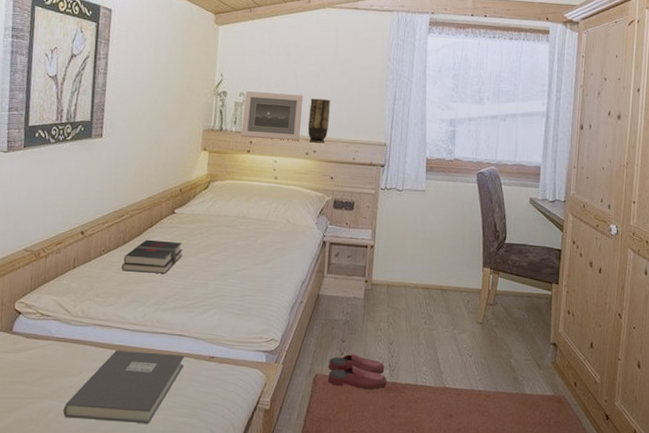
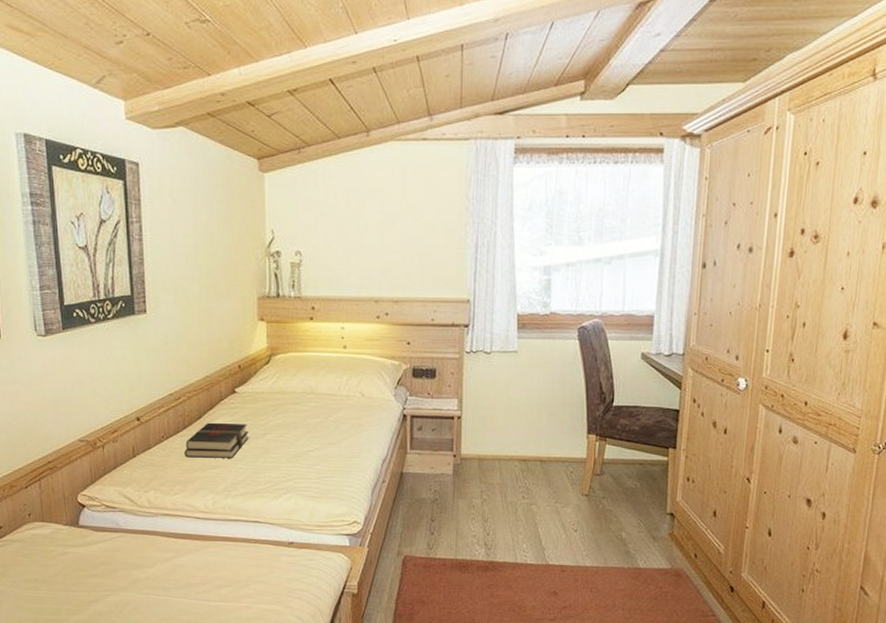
book: present [63,350,184,423] -> none [142,540,262,611]
picture frame: present [241,91,304,141] -> none [301,249,370,304]
vase: present [308,98,330,143] -> none [378,252,401,304]
slippers: present [328,353,387,389] -> none [418,533,483,569]

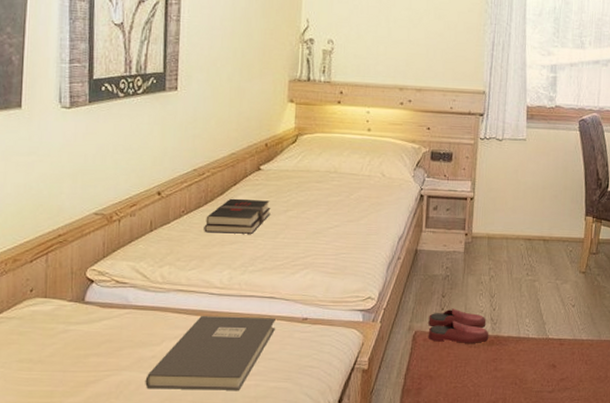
book: none [142,540,262,611] -> present [145,316,276,390]
slippers: none [418,533,483,569] -> present [428,308,489,343]

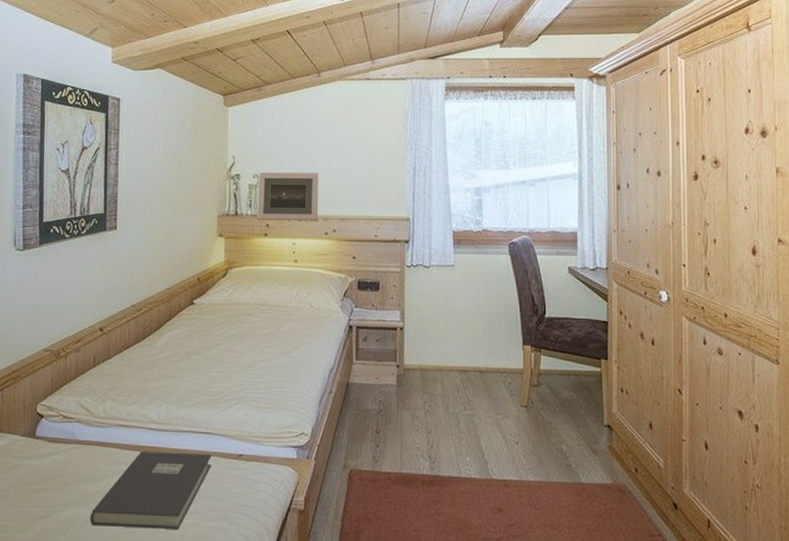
hardback book: present [204,198,271,234] -> none [142,333,204,368]
picture frame: none [330,38,397,90] -> present [257,172,319,221]
slippers: present [428,308,489,343] -> none [364,445,428,483]

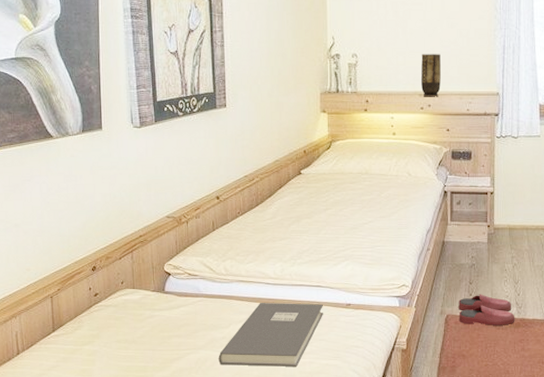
picture frame: present [257,172,319,221] -> none [357,52,415,97]
vase: none [326,175,347,222] -> present [421,54,441,97]
slippers: none [364,445,428,483] -> present [458,294,515,325]

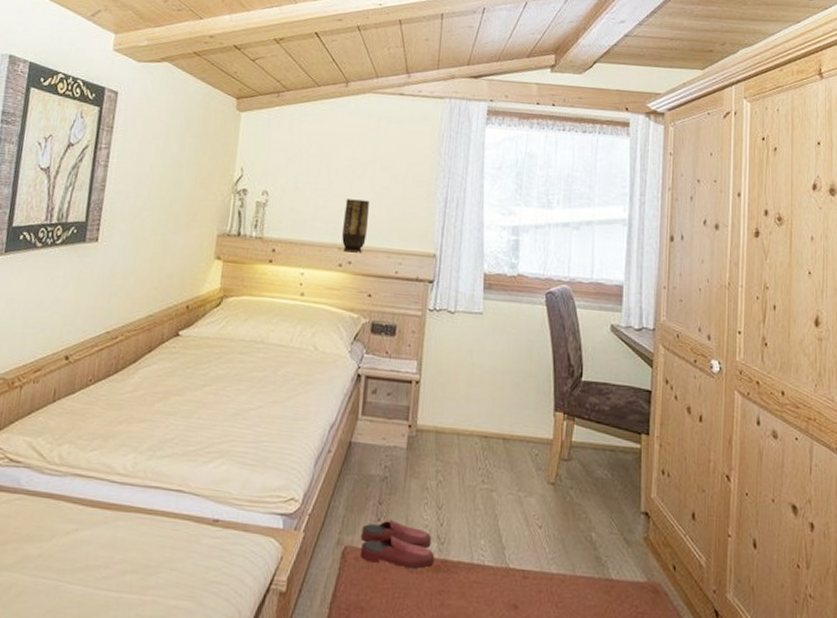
book: present [218,303,323,367] -> none [27,508,182,607]

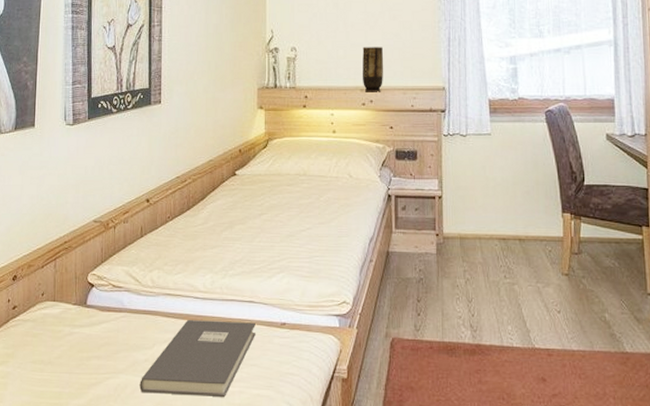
book: none [27,508,182,607] -> present [139,320,255,397]
slippers: present [360,519,435,568] -> none [405,314,470,352]

